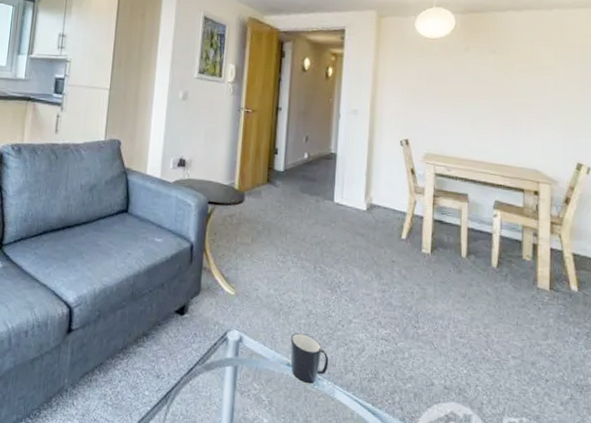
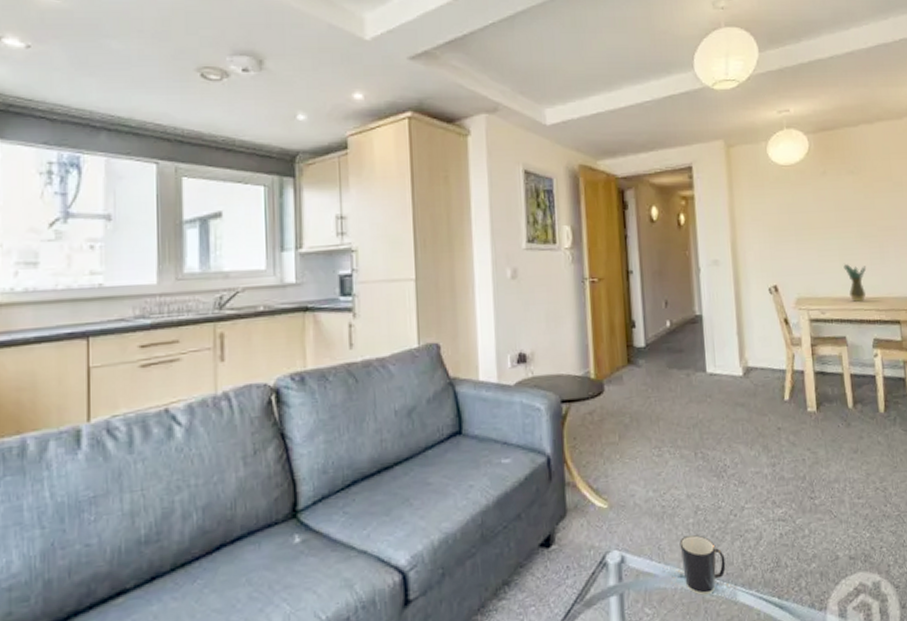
vase: none [474,130,497,167] -> present [843,263,867,303]

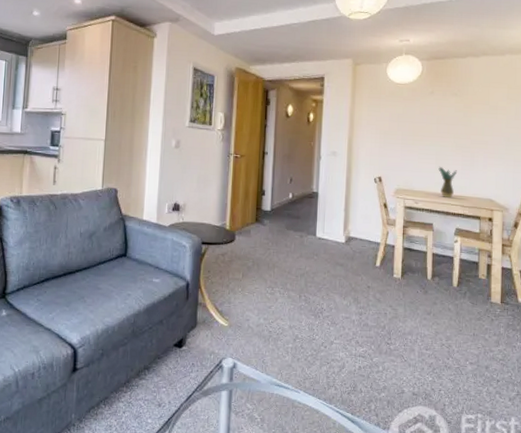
mug: present [679,534,726,596] -> none [279,355,313,402]

